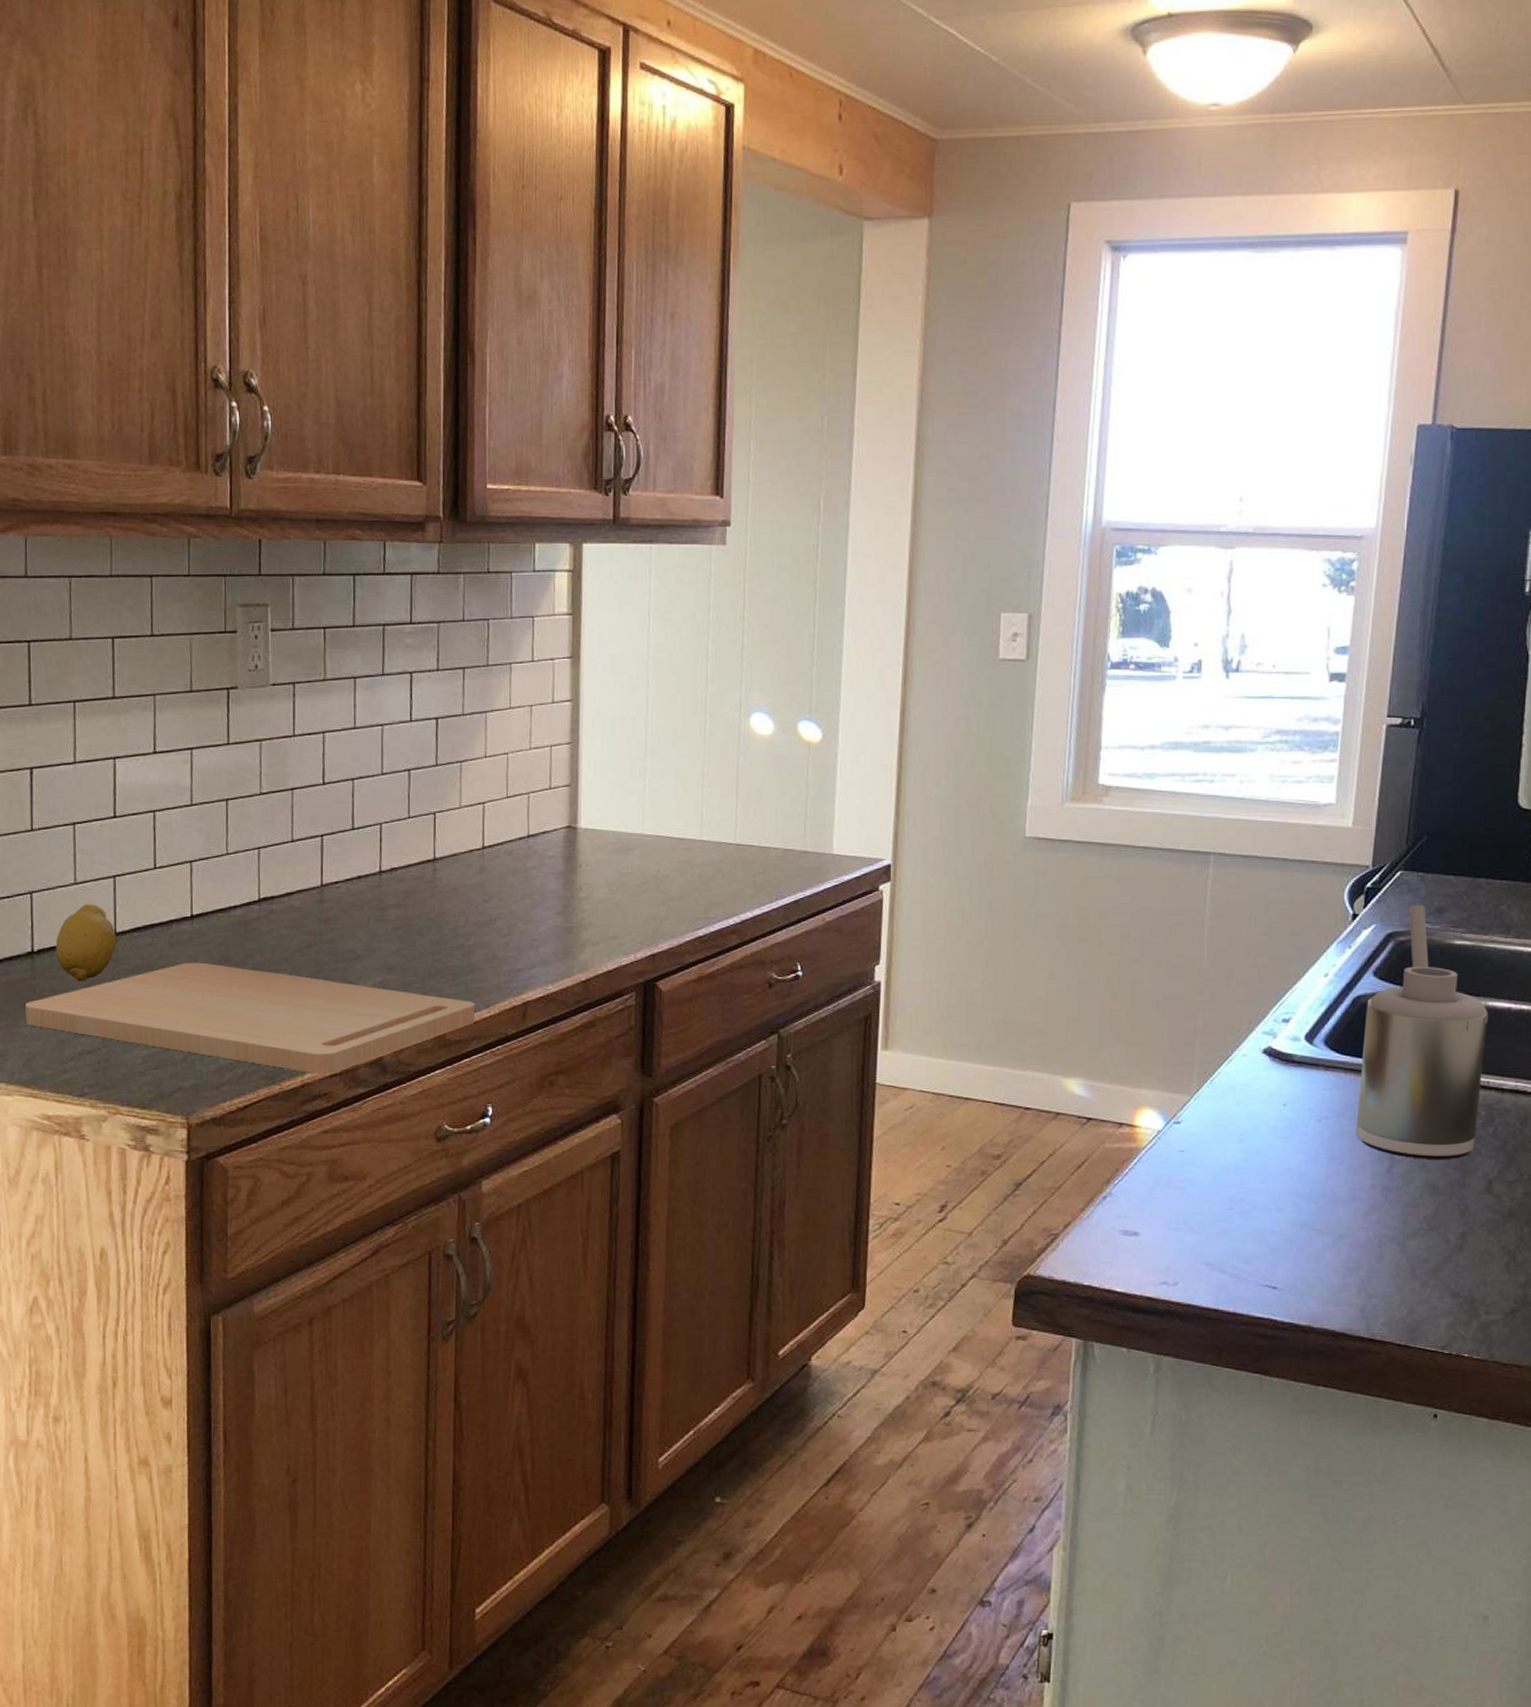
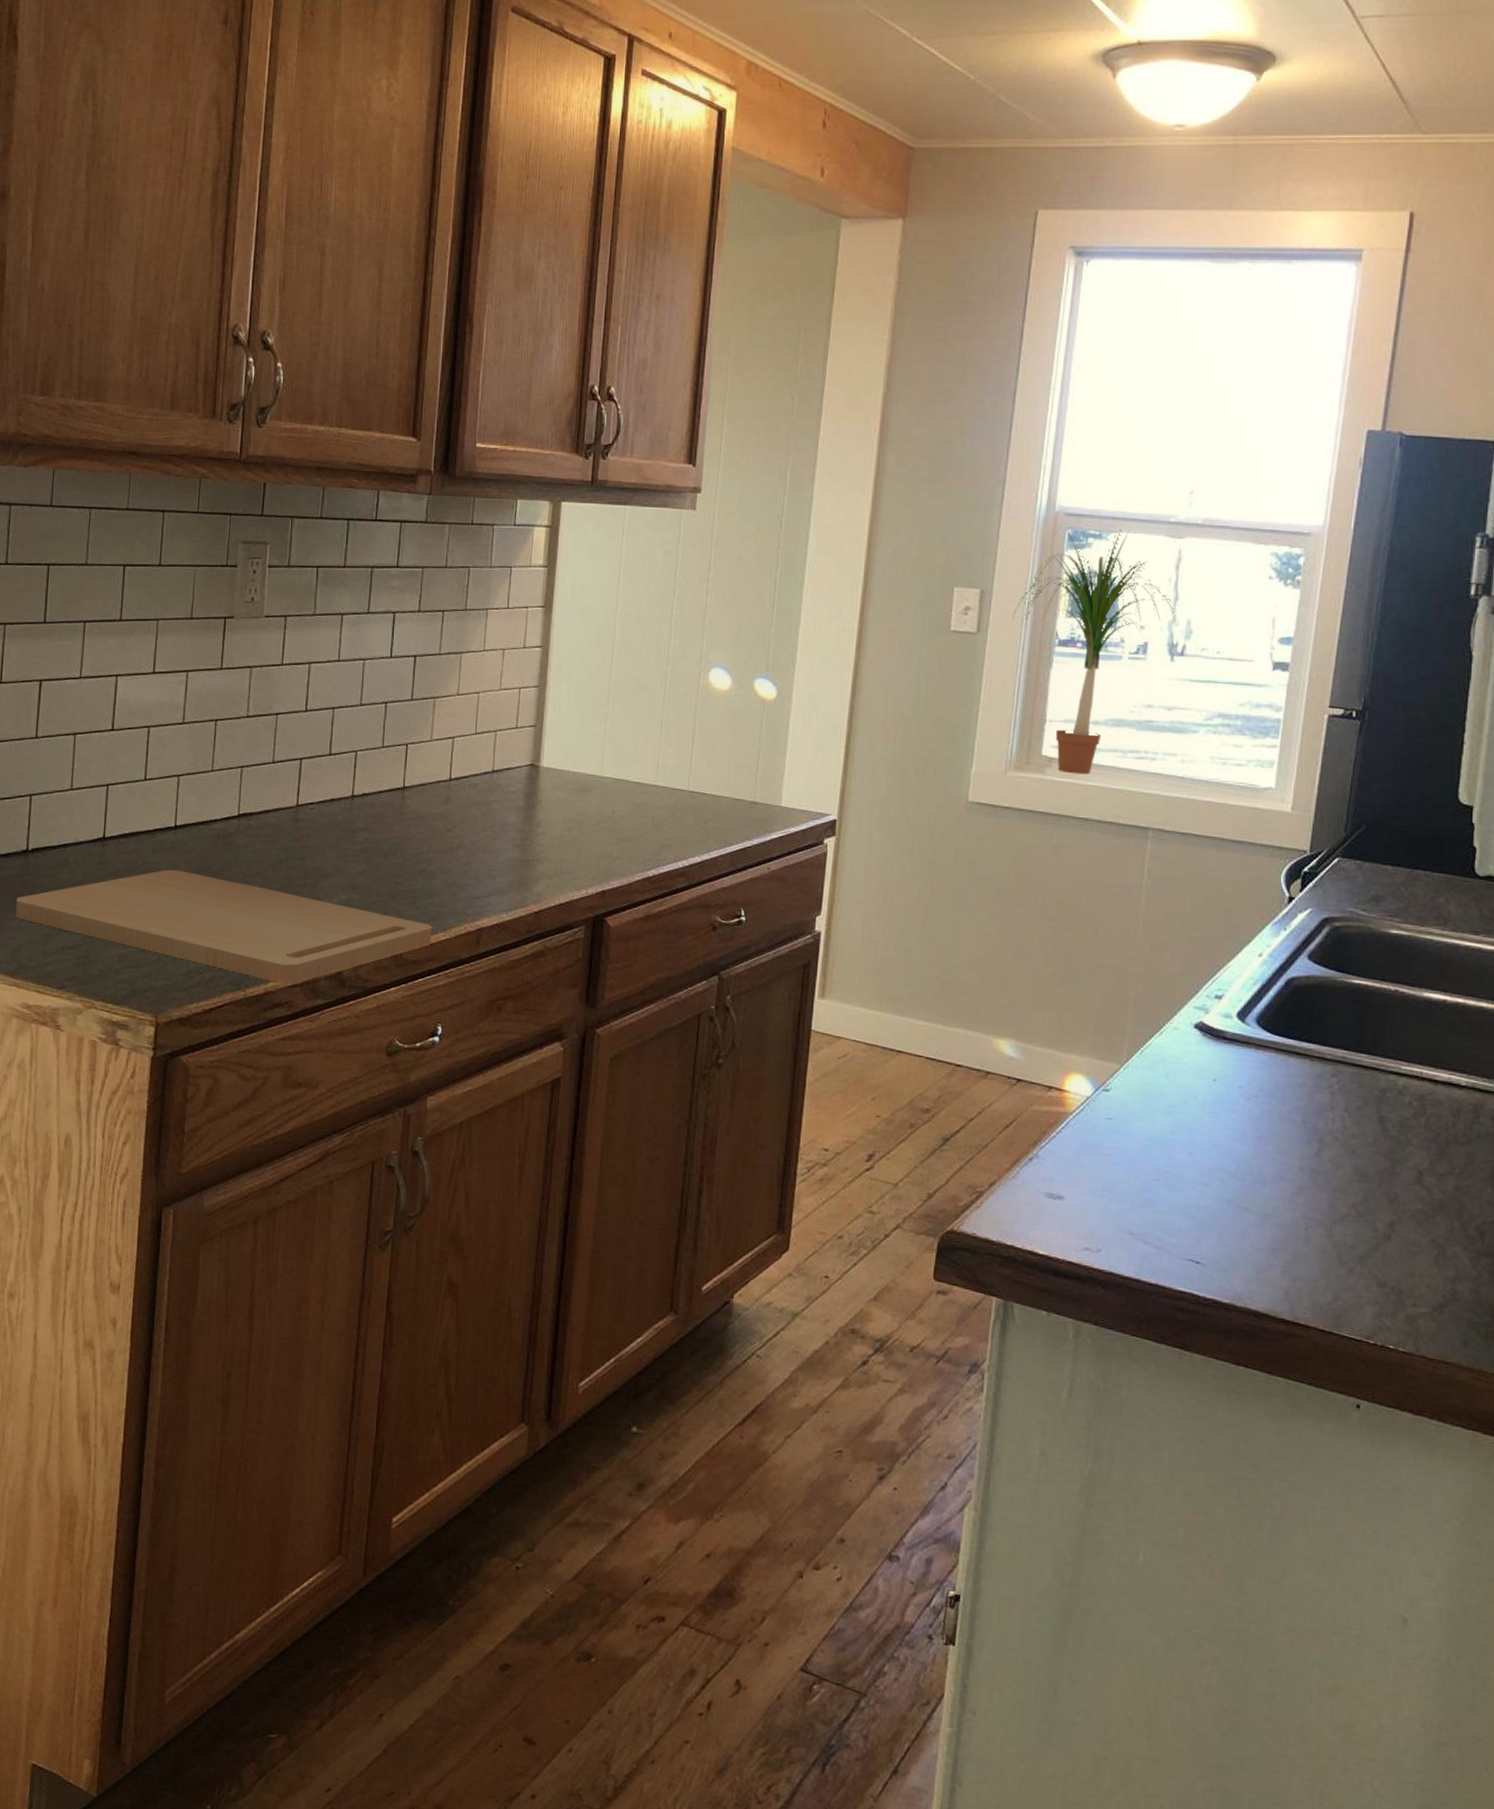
fruit: present [55,904,117,981] -> none [48,809,105,881]
potted plant: none [1063,542,1233,802] -> present [1013,529,1180,775]
soap dispenser: present [1356,904,1488,1159] -> none [1285,891,1423,1147]

